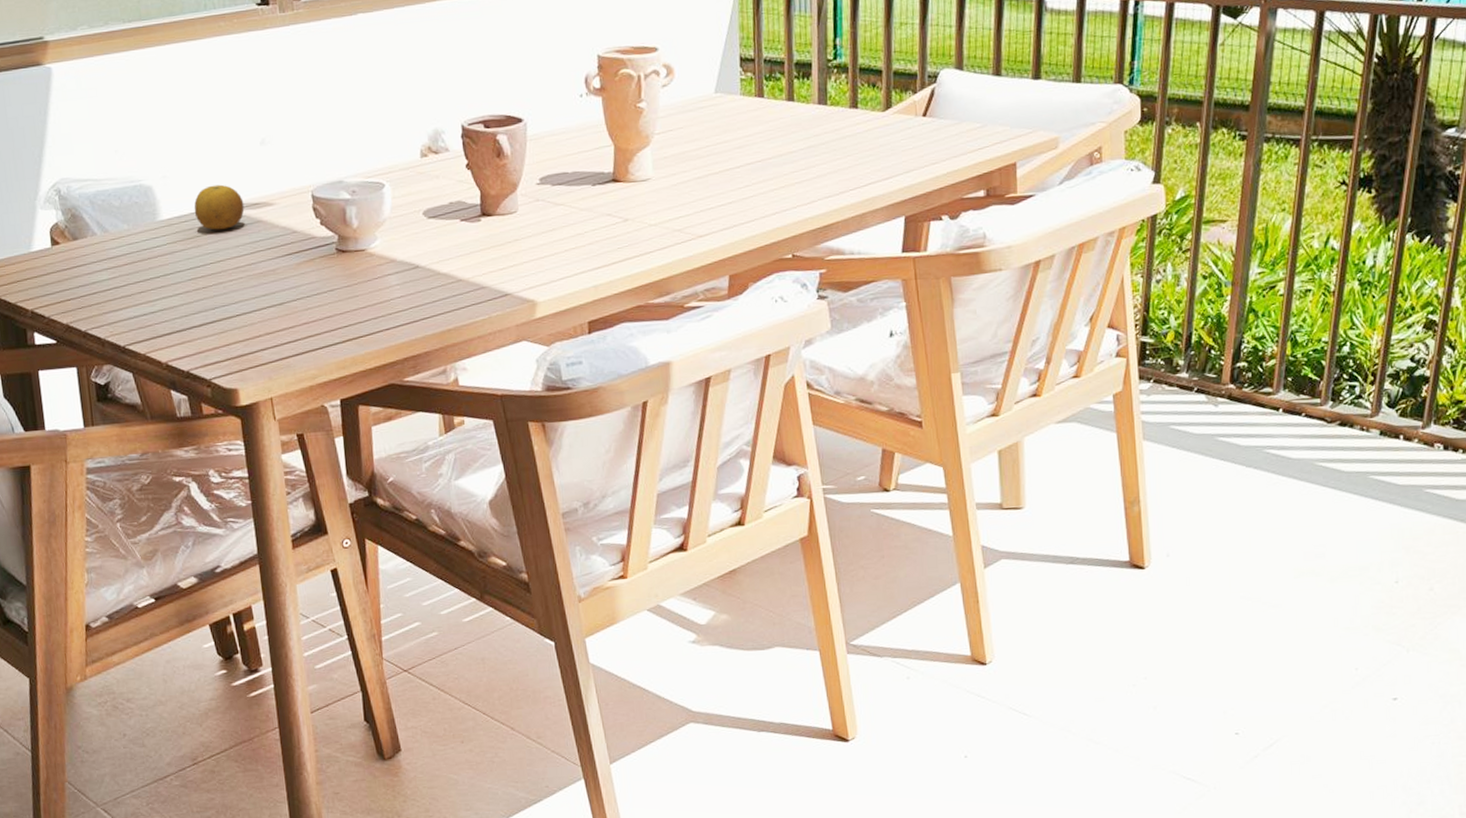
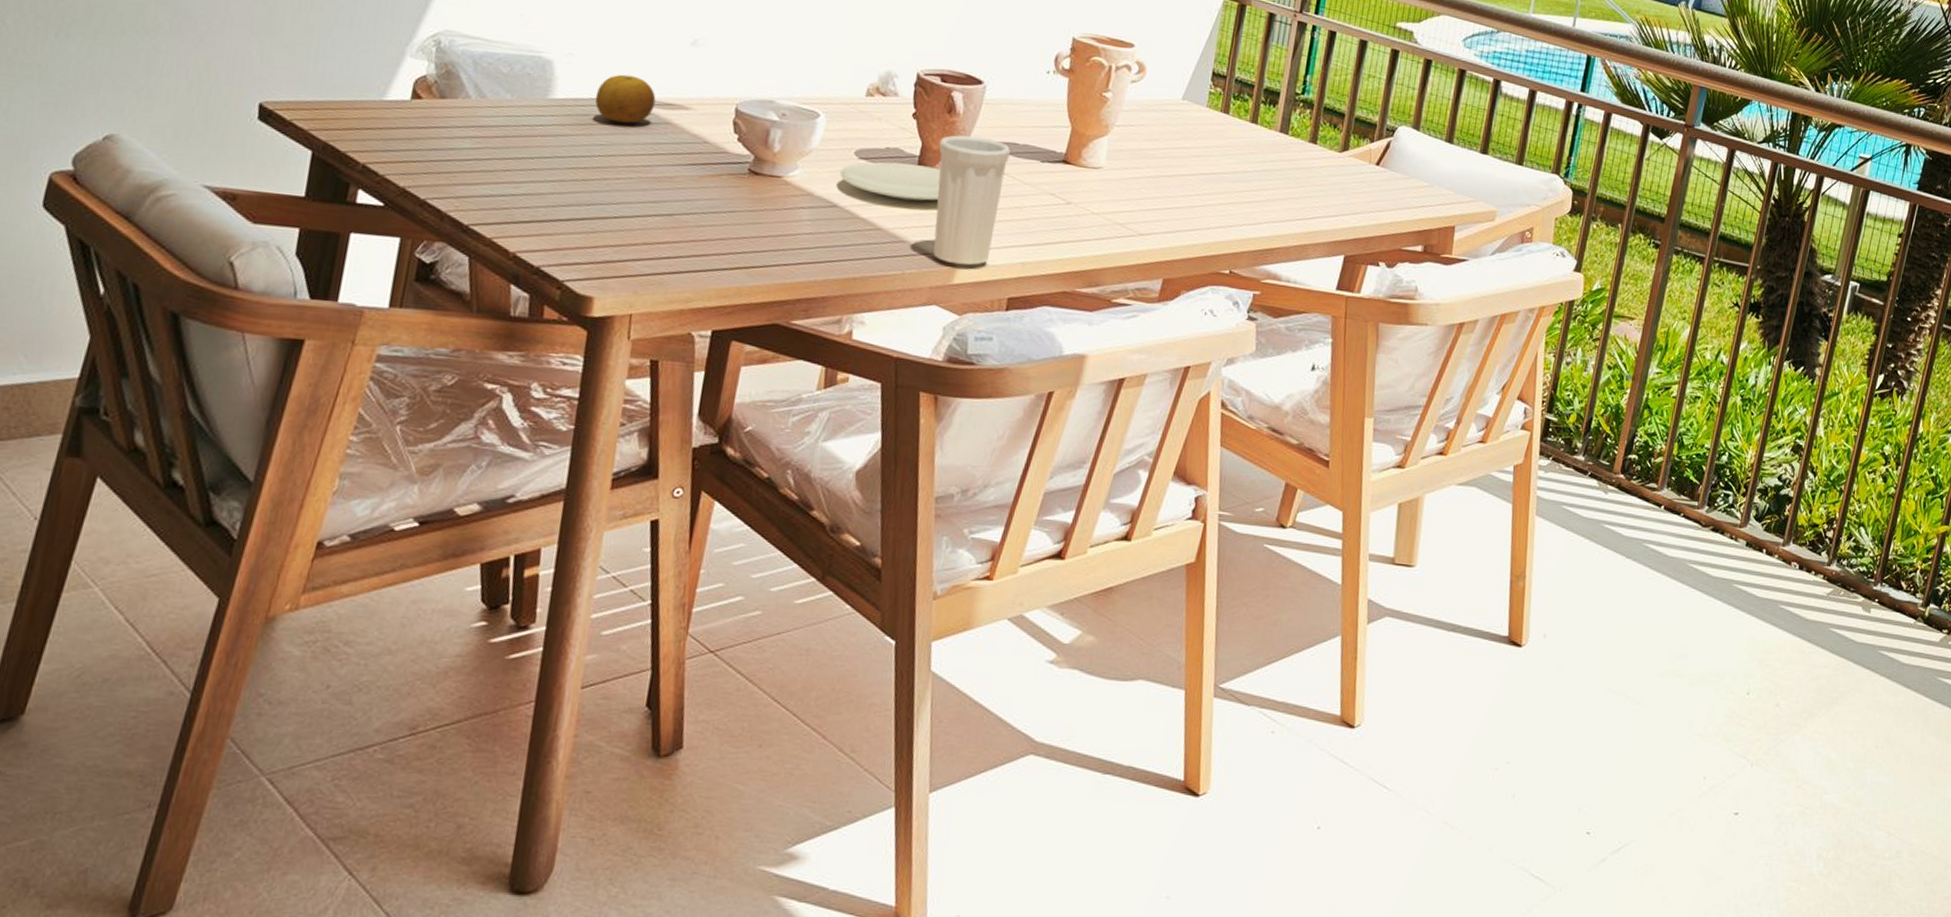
plate: none [414,212,507,250] -> present [839,161,941,202]
cup: none [495,173,564,300] -> present [933,135,1010,266]

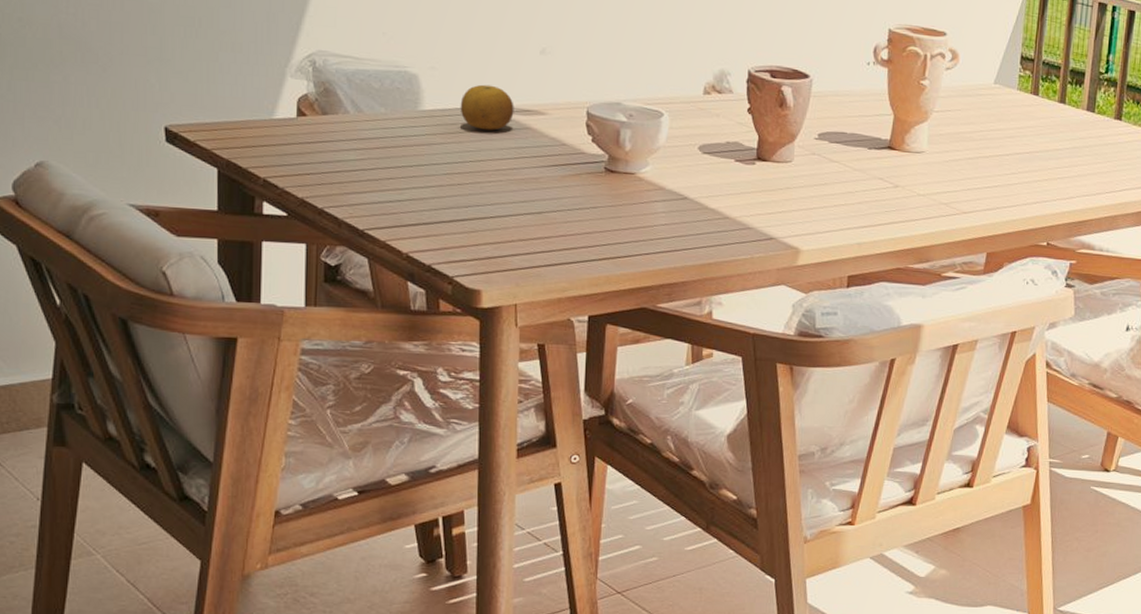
plate: present [839,161,941,202] -> none [687,155,779,191]
cup: present [933,135,1010,266] -> none [774,127,839,248]

